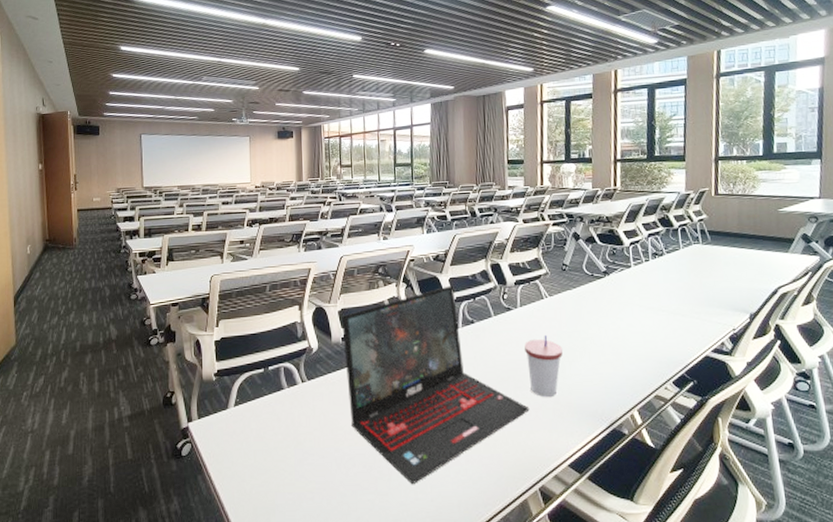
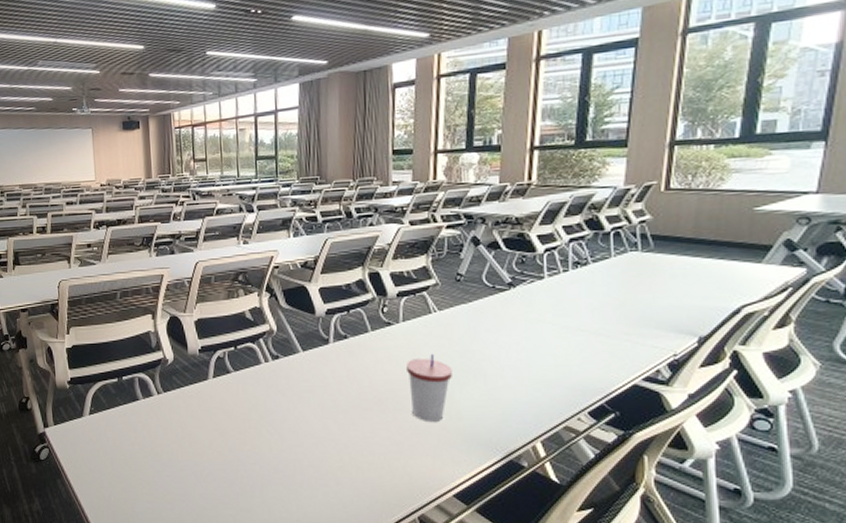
laptop: present [342,285,530,485] -> none [198,296,410,504]

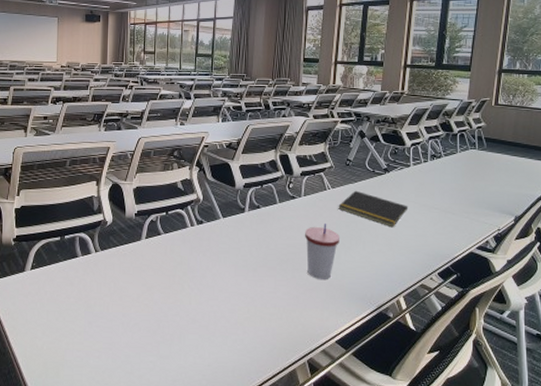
notepad: none [448,312,544,357] -> present [338,190,409,228]

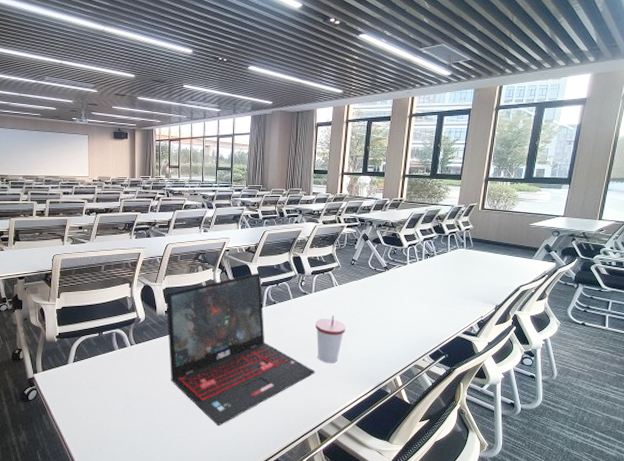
laptop: none [136,172,305,351] -> present [166,273,315,426]
notepad: present [338,190,409,228] -> none [344,286,405,318]

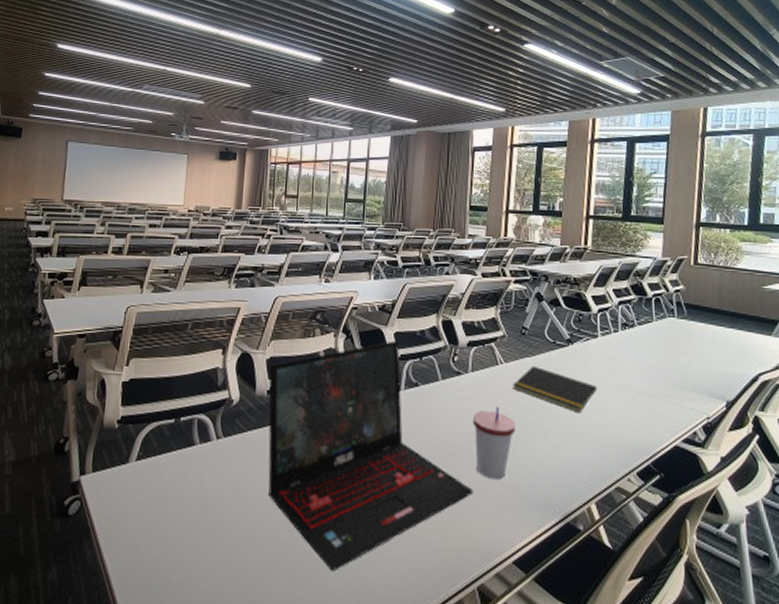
notepad: none [344,286,405,318] -> present [513,365,598,414]

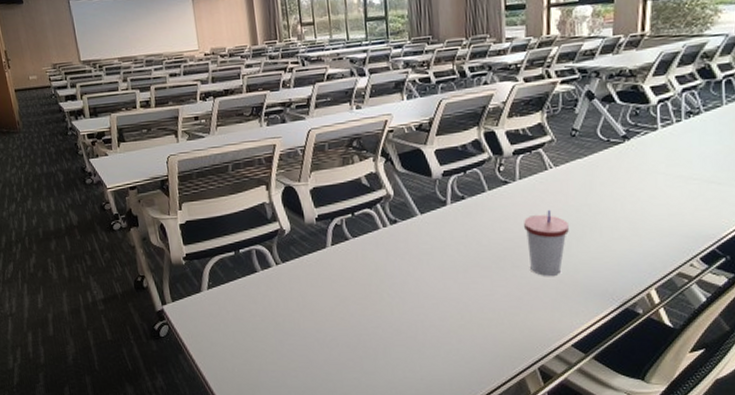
laptop: present [268,341,474,572] -> none [314,158,529,364]
notepad: present [513,365,598,414] -> none [564,166,658,208]

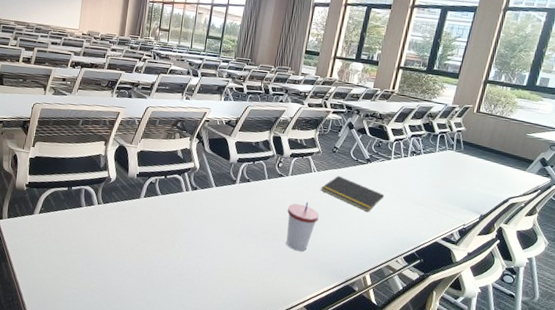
notepad: none [564,166,658,208] -> present [321,175,385,213]

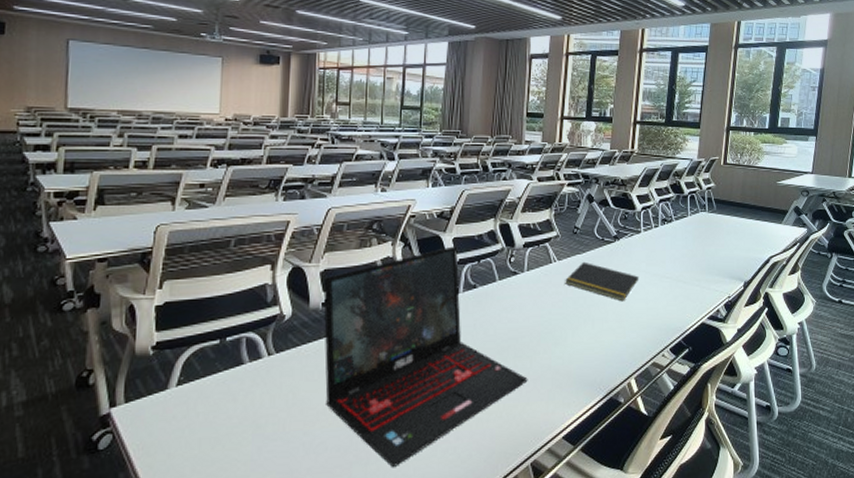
laptop: none [133,147,282,300] -> present [323,246,528,468]
cup: present [286,201,319,251] -> none [528,300,566,367]

